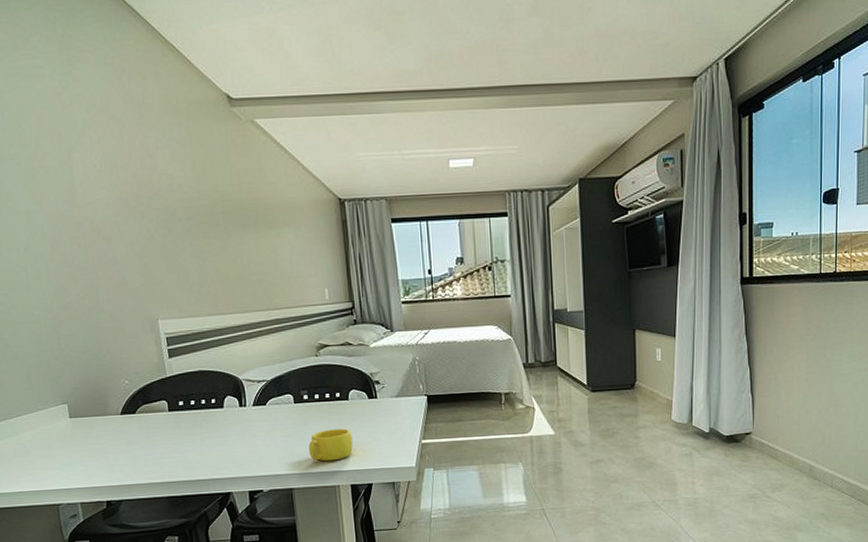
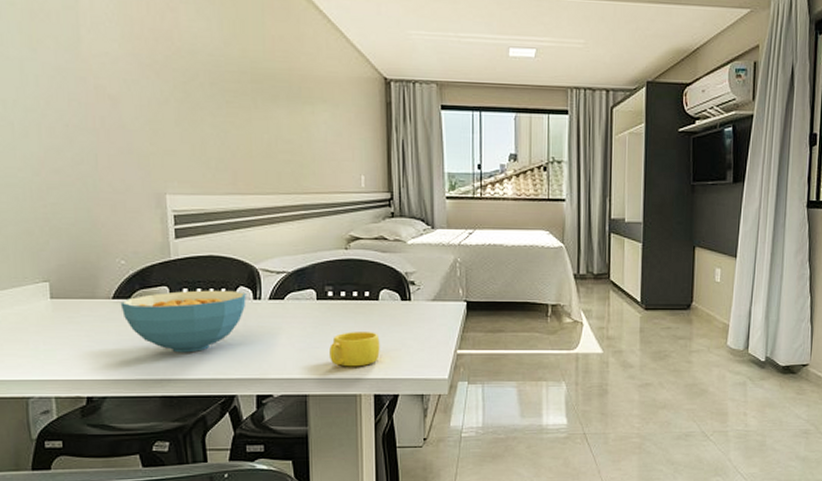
cereal bowl: none [127,400,234,458] -> present [120,290,246,353]

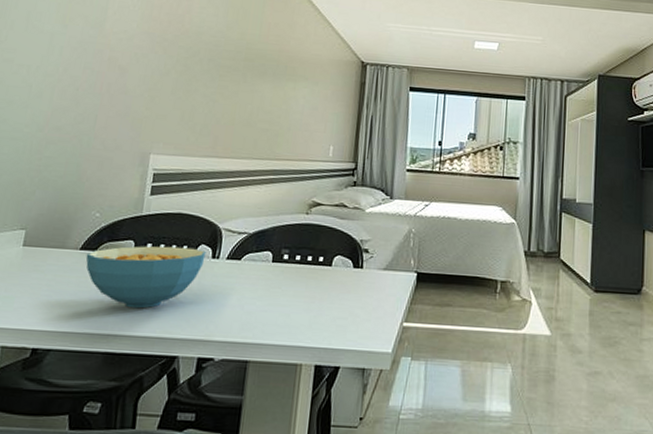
cup: present [329,332,380,367] -> none [276,296,328,334]

